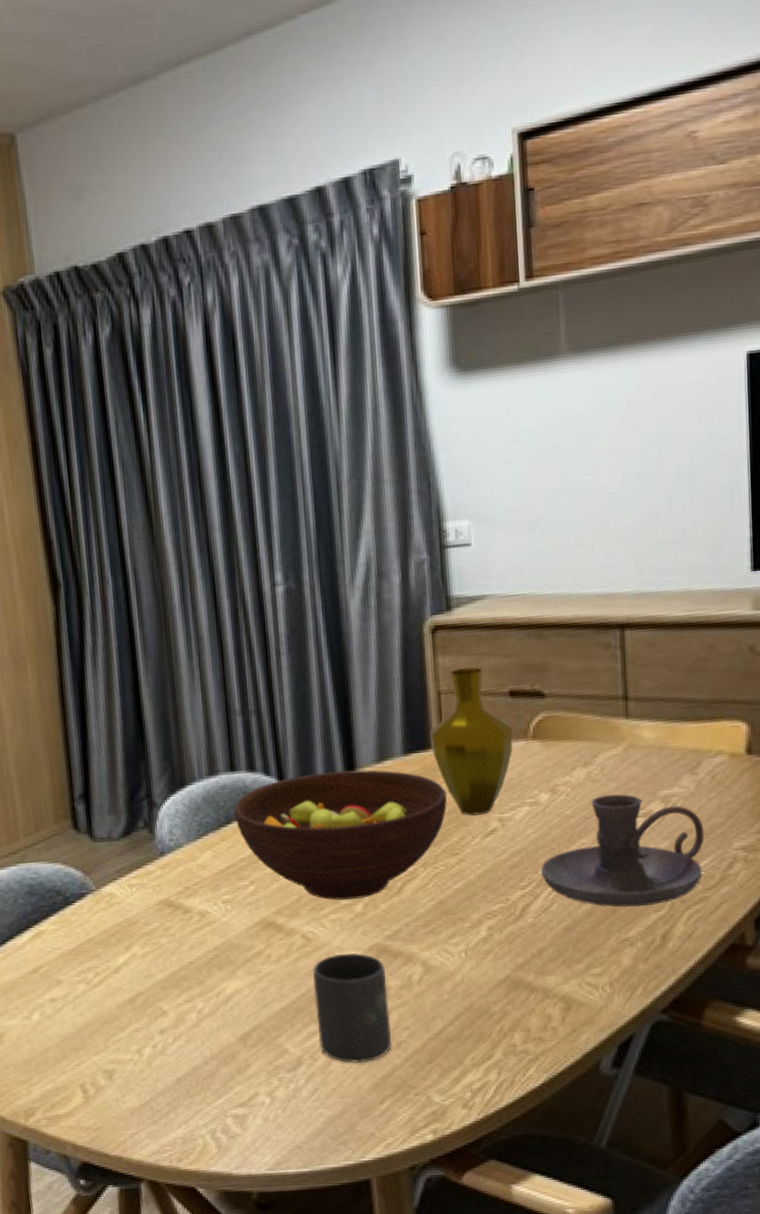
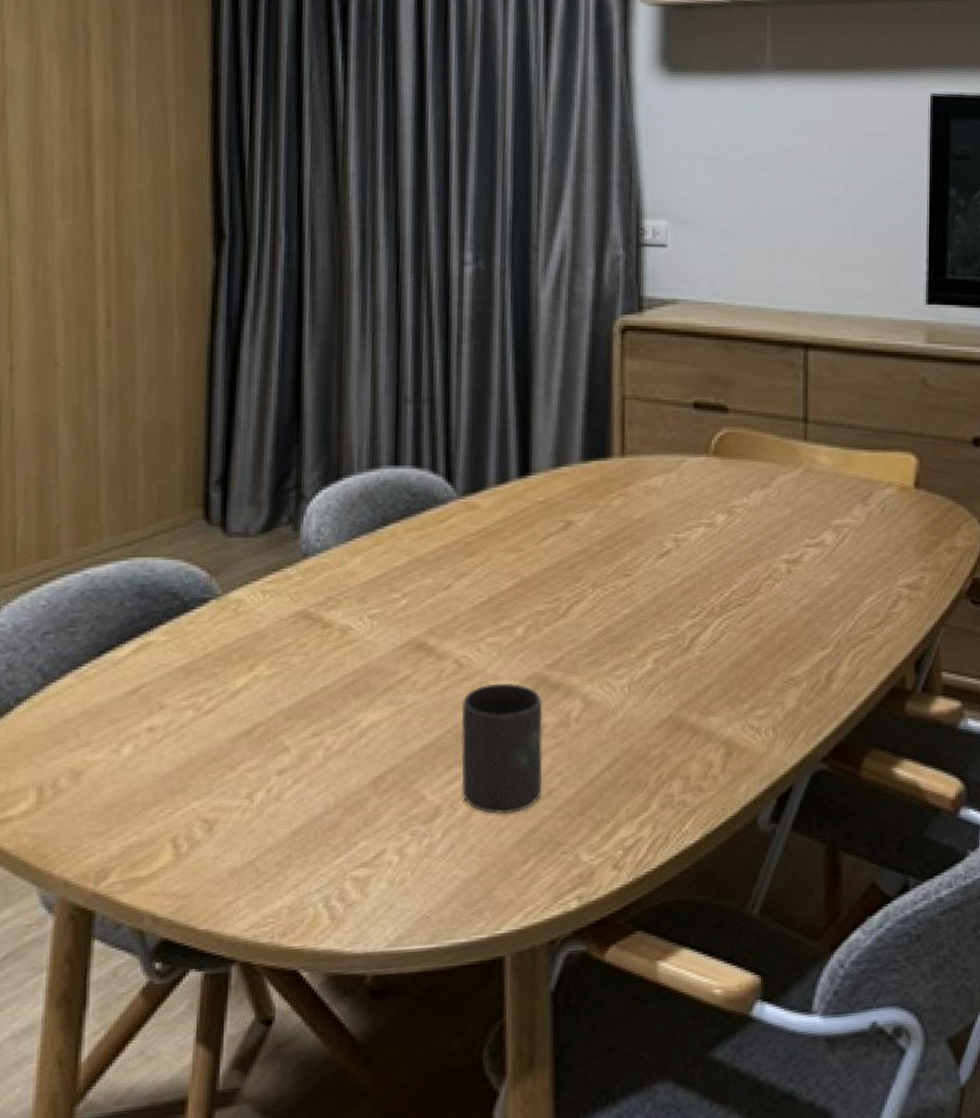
fruit bowl: present [233,769,447,900] -> none [392,473,623,621]
vase: present [429,667,513,816] -> none [610,374,694,534]
candle holder: present [540,794,704,908] -> none [712,520,872,644]

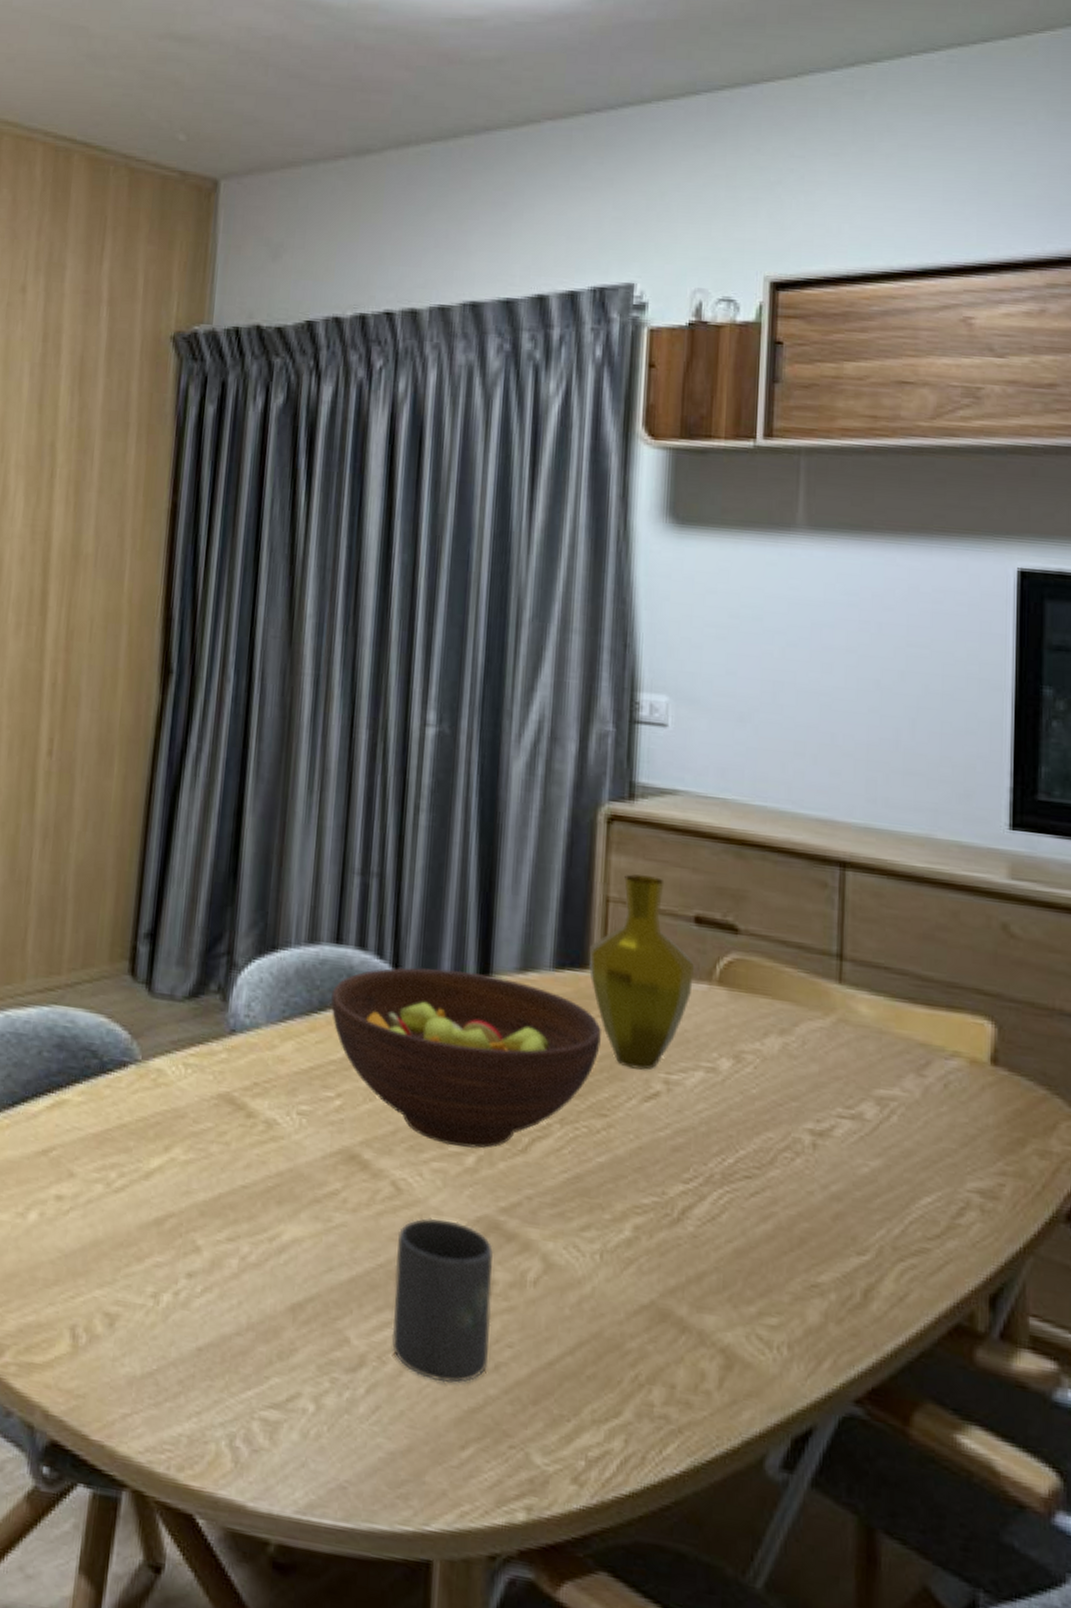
fruit bowl: none [392,473,623,621] -> present [330,967,601,1149]
vase: none [610,374,694,534] -> present [589,874,694,1070]

